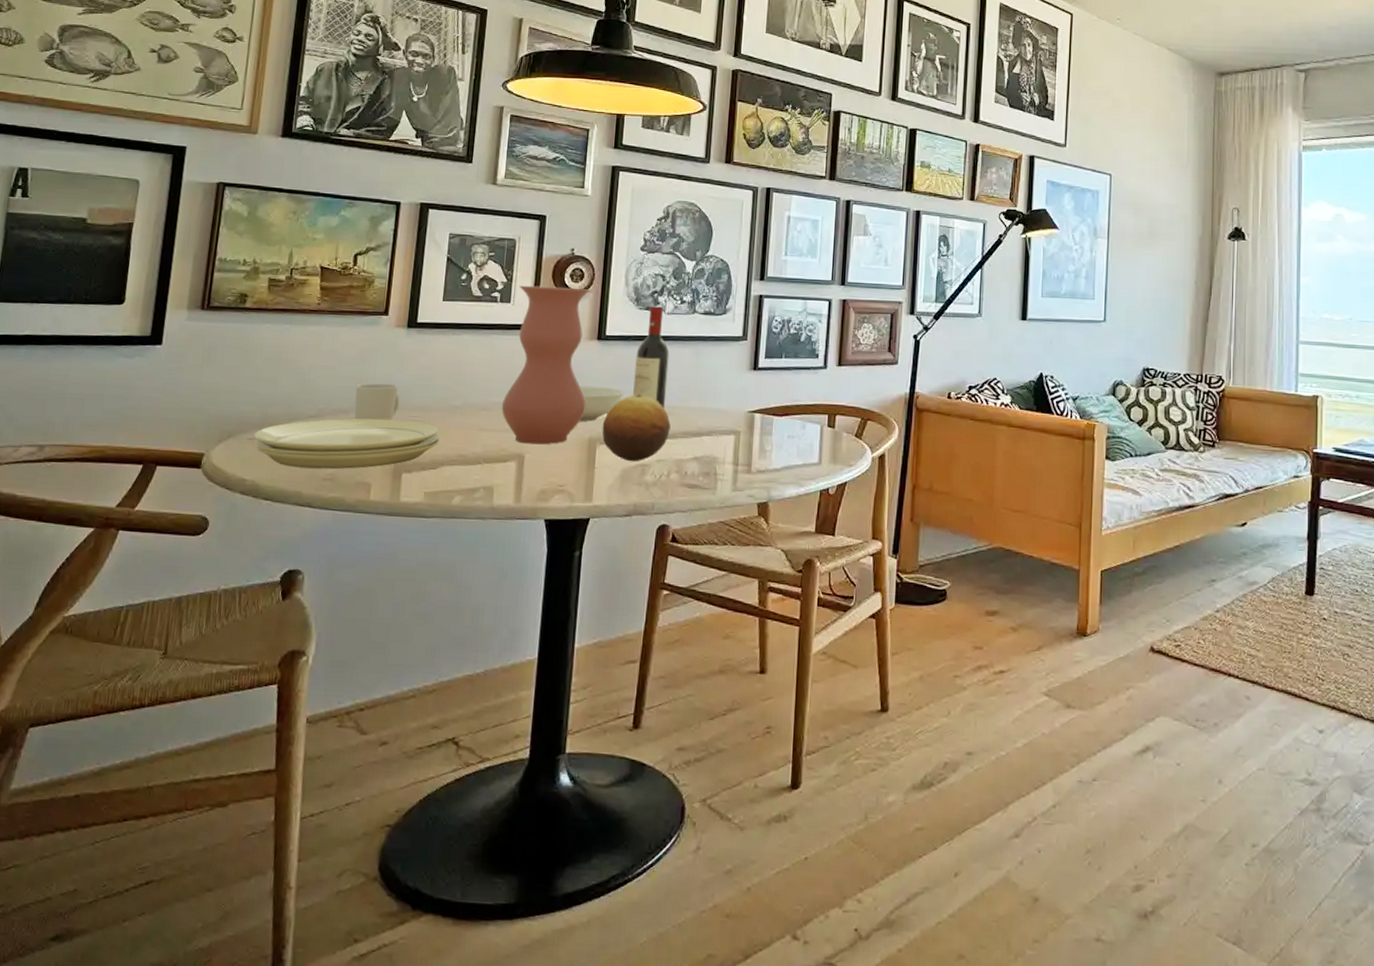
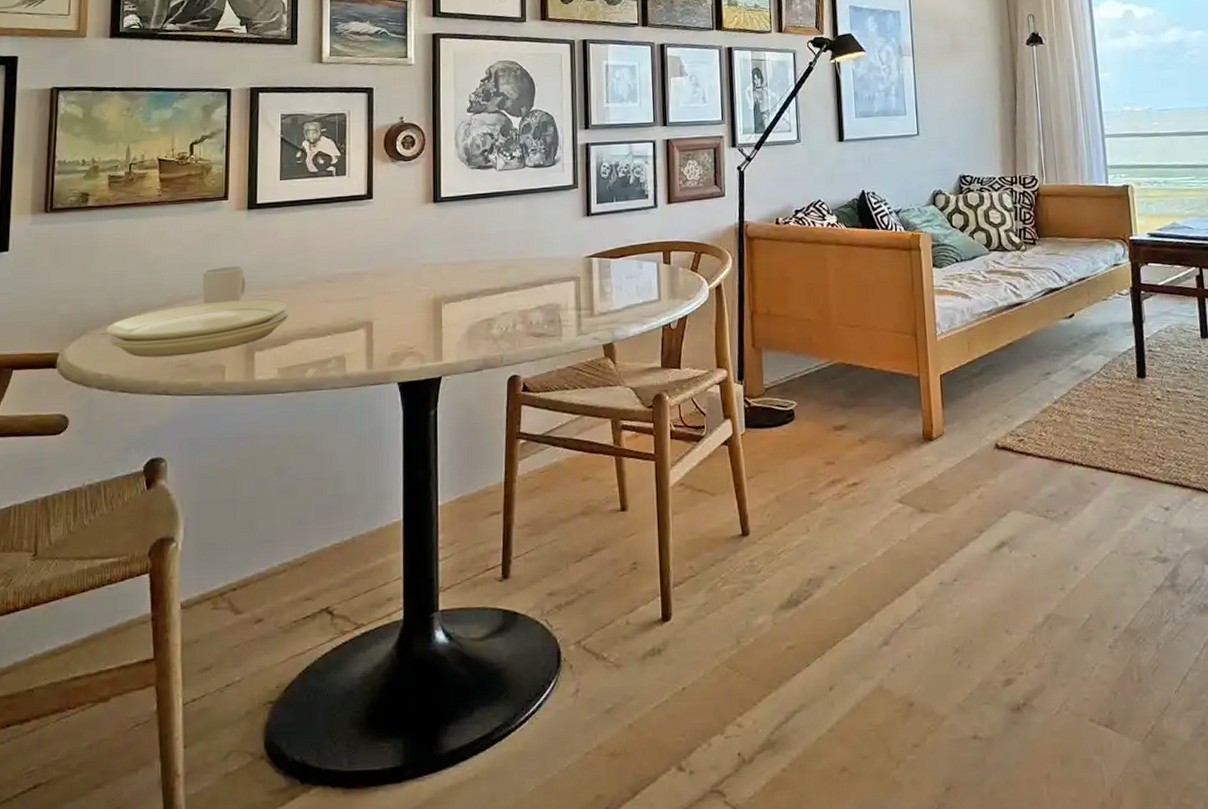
vase: present [501,285,591,445] -> none [346,154,428,311]
bowl: present [579,385,625,422] -> none [420,247,464,283]
fruit: present [602,394,671,461] -> none [445,251,512,317]
wine bottle: present [633,306,670,409] -> none [472,164,505,263]

